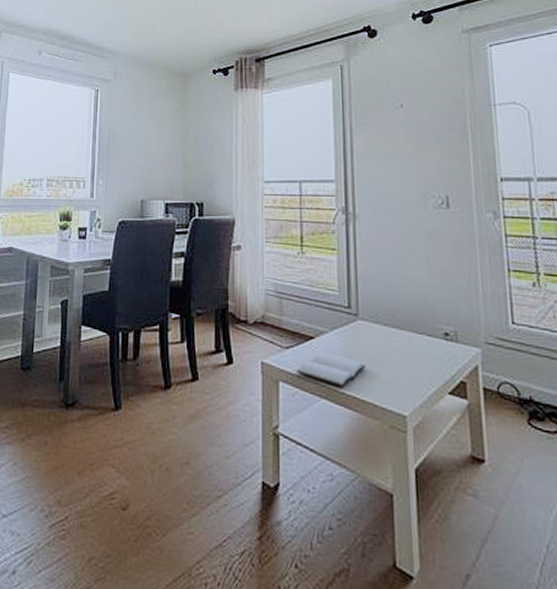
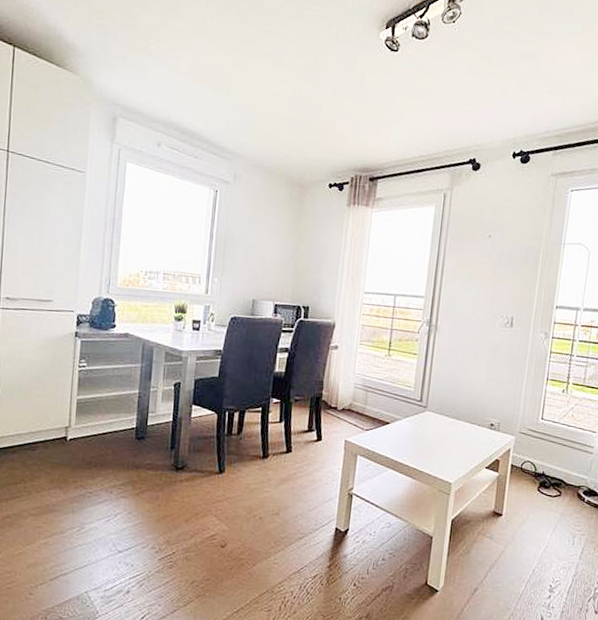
book: present [297,352,366,386] -> none [372,434,428,461]

